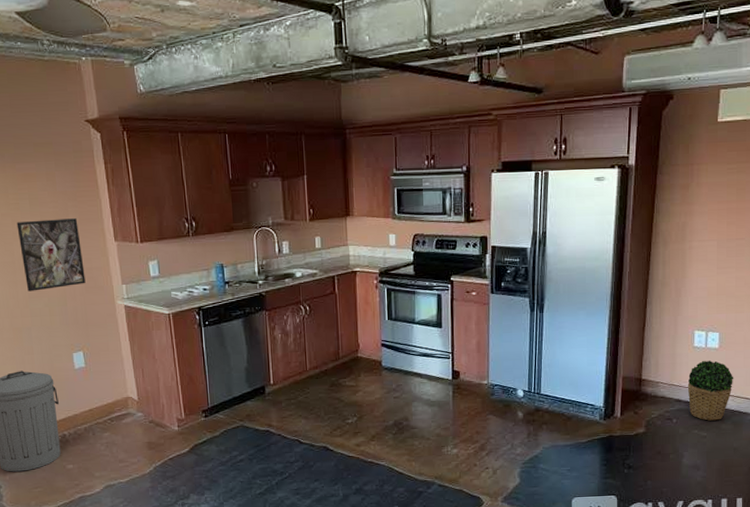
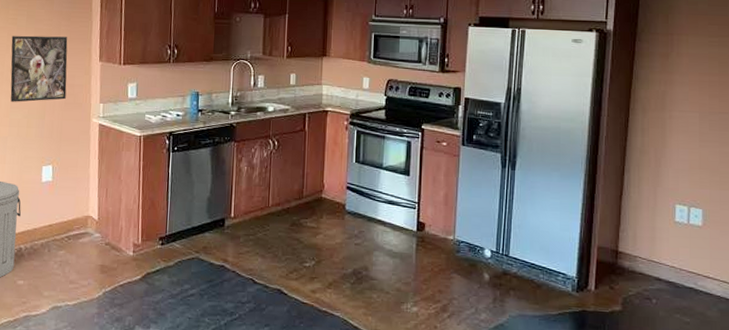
potted plant: present [687,361,734,421] -> none [668,238,720,306]

